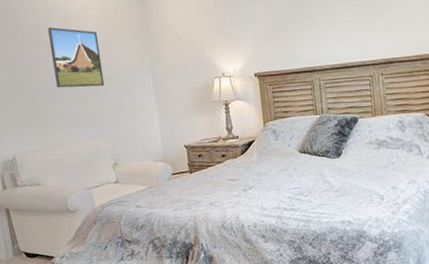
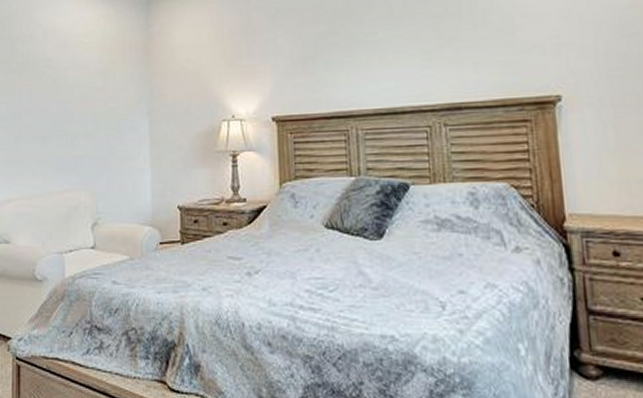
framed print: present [48,27,105,88] -> none [43,55,95,127]

